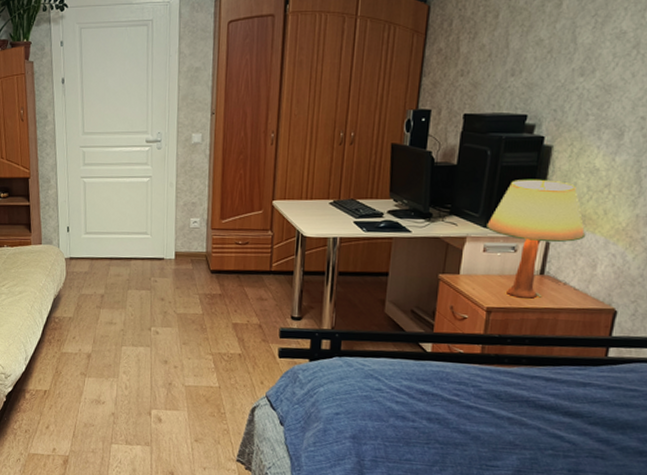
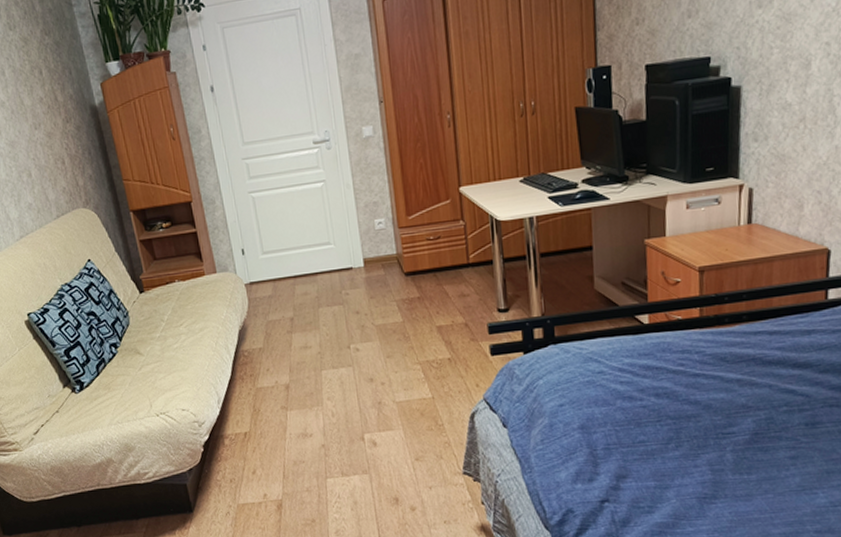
table lamp: present [485,178,586,300] -> none [685,121,788,253]

